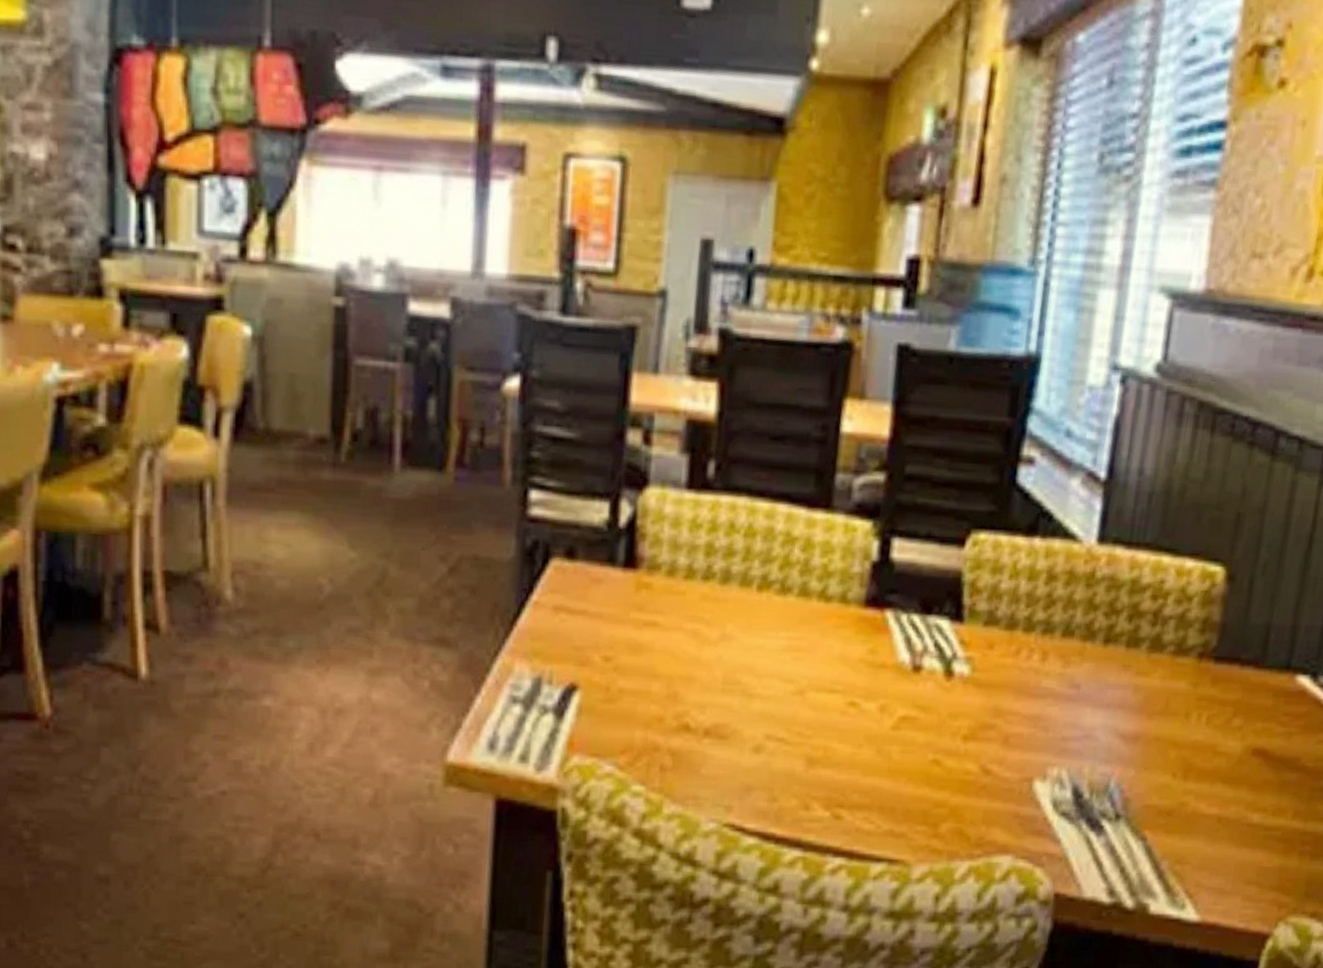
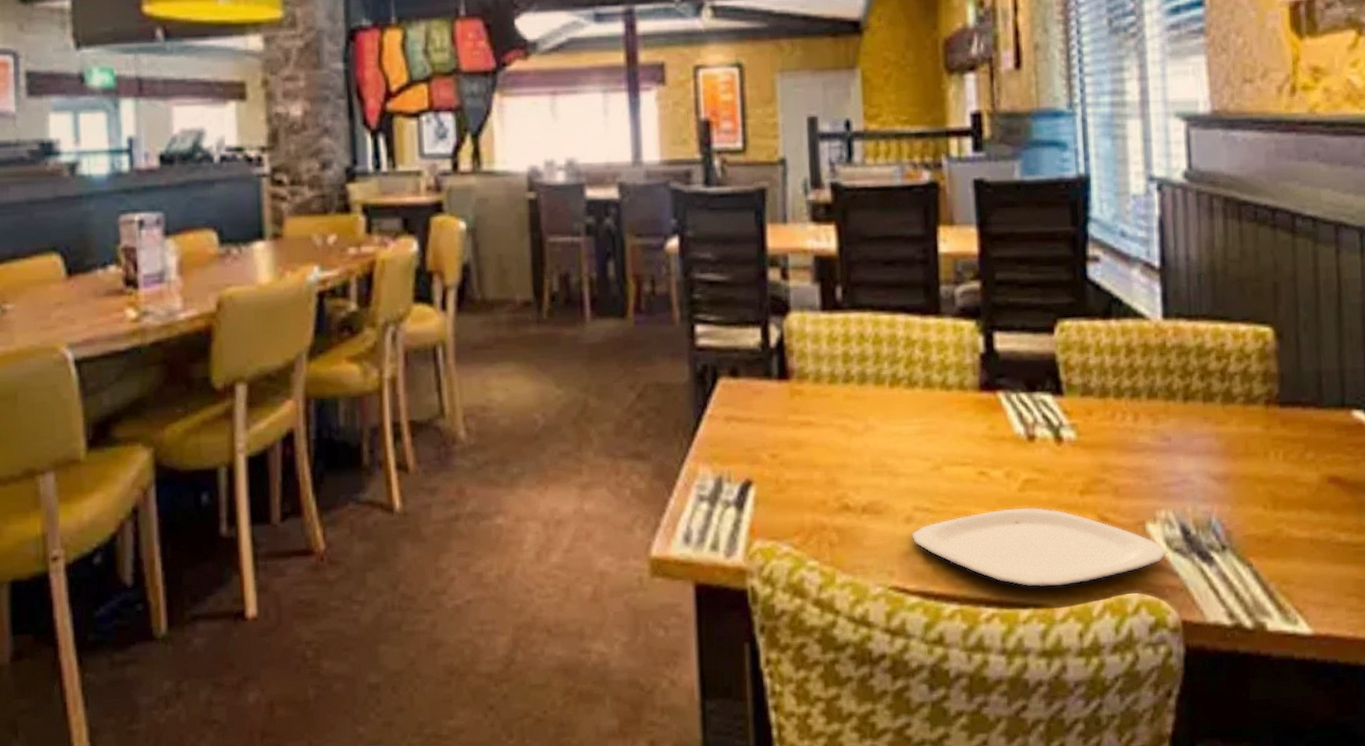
plate: none [757,747,1053,842] -> present [910,507,1168,587]

